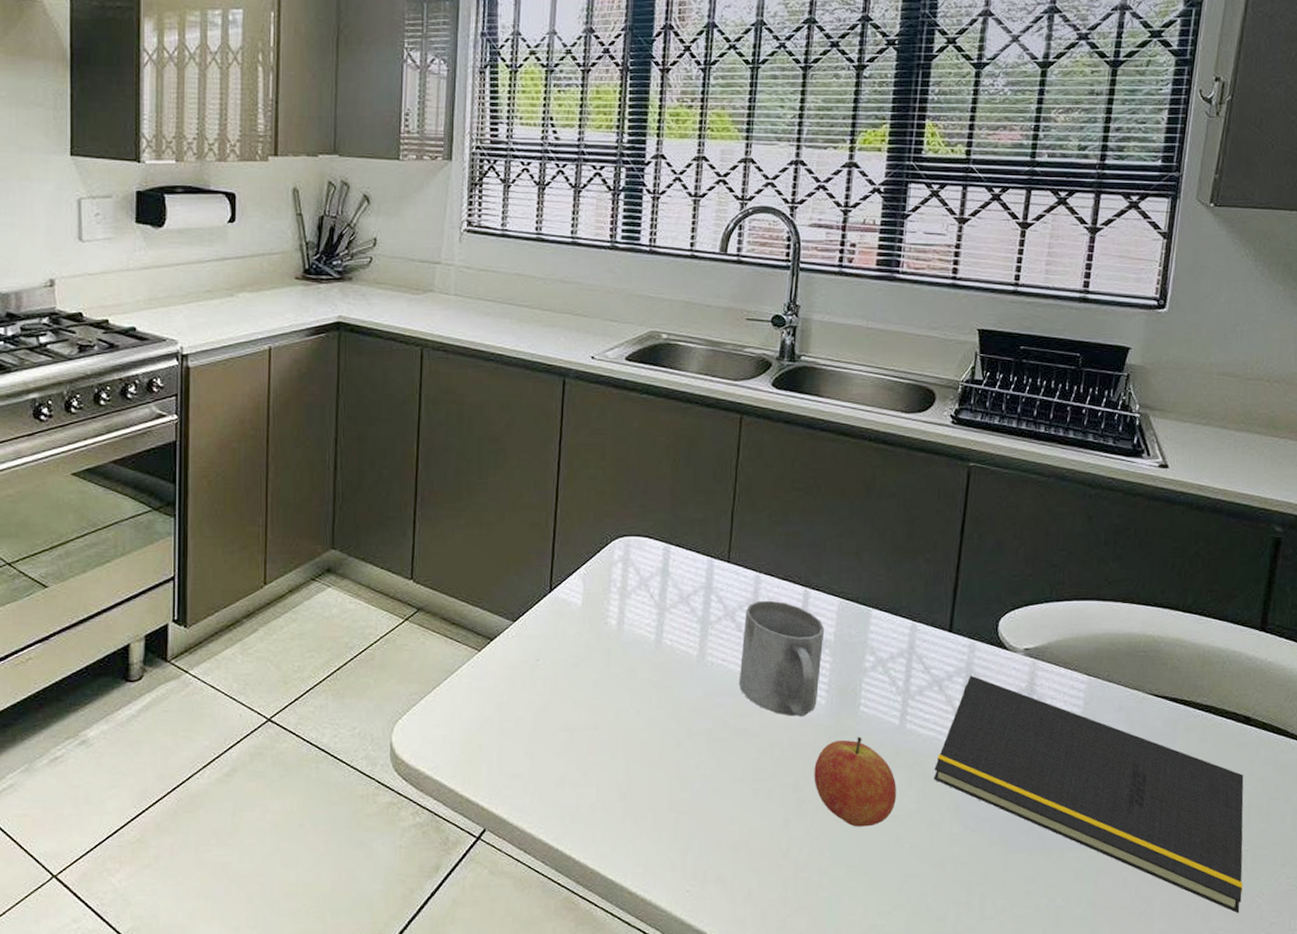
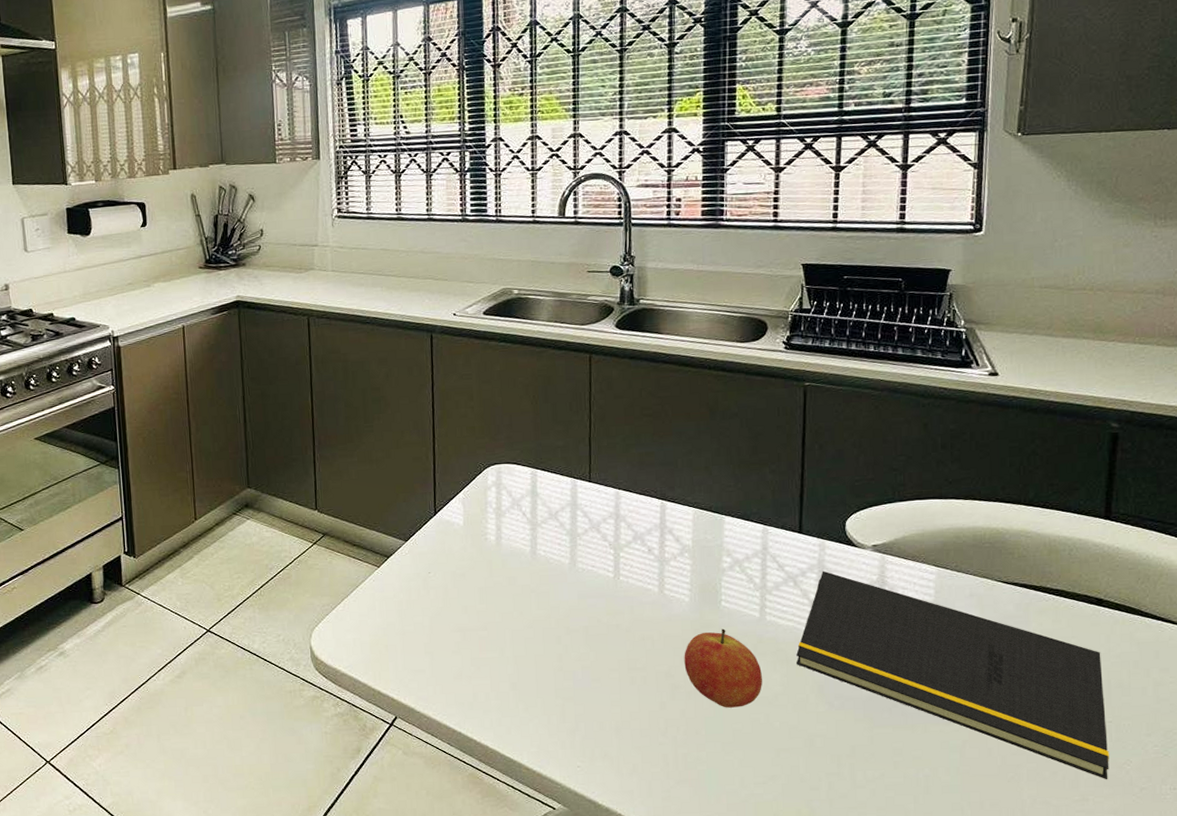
mug: present [738,600,824,716] -> none [608,513,683,613]

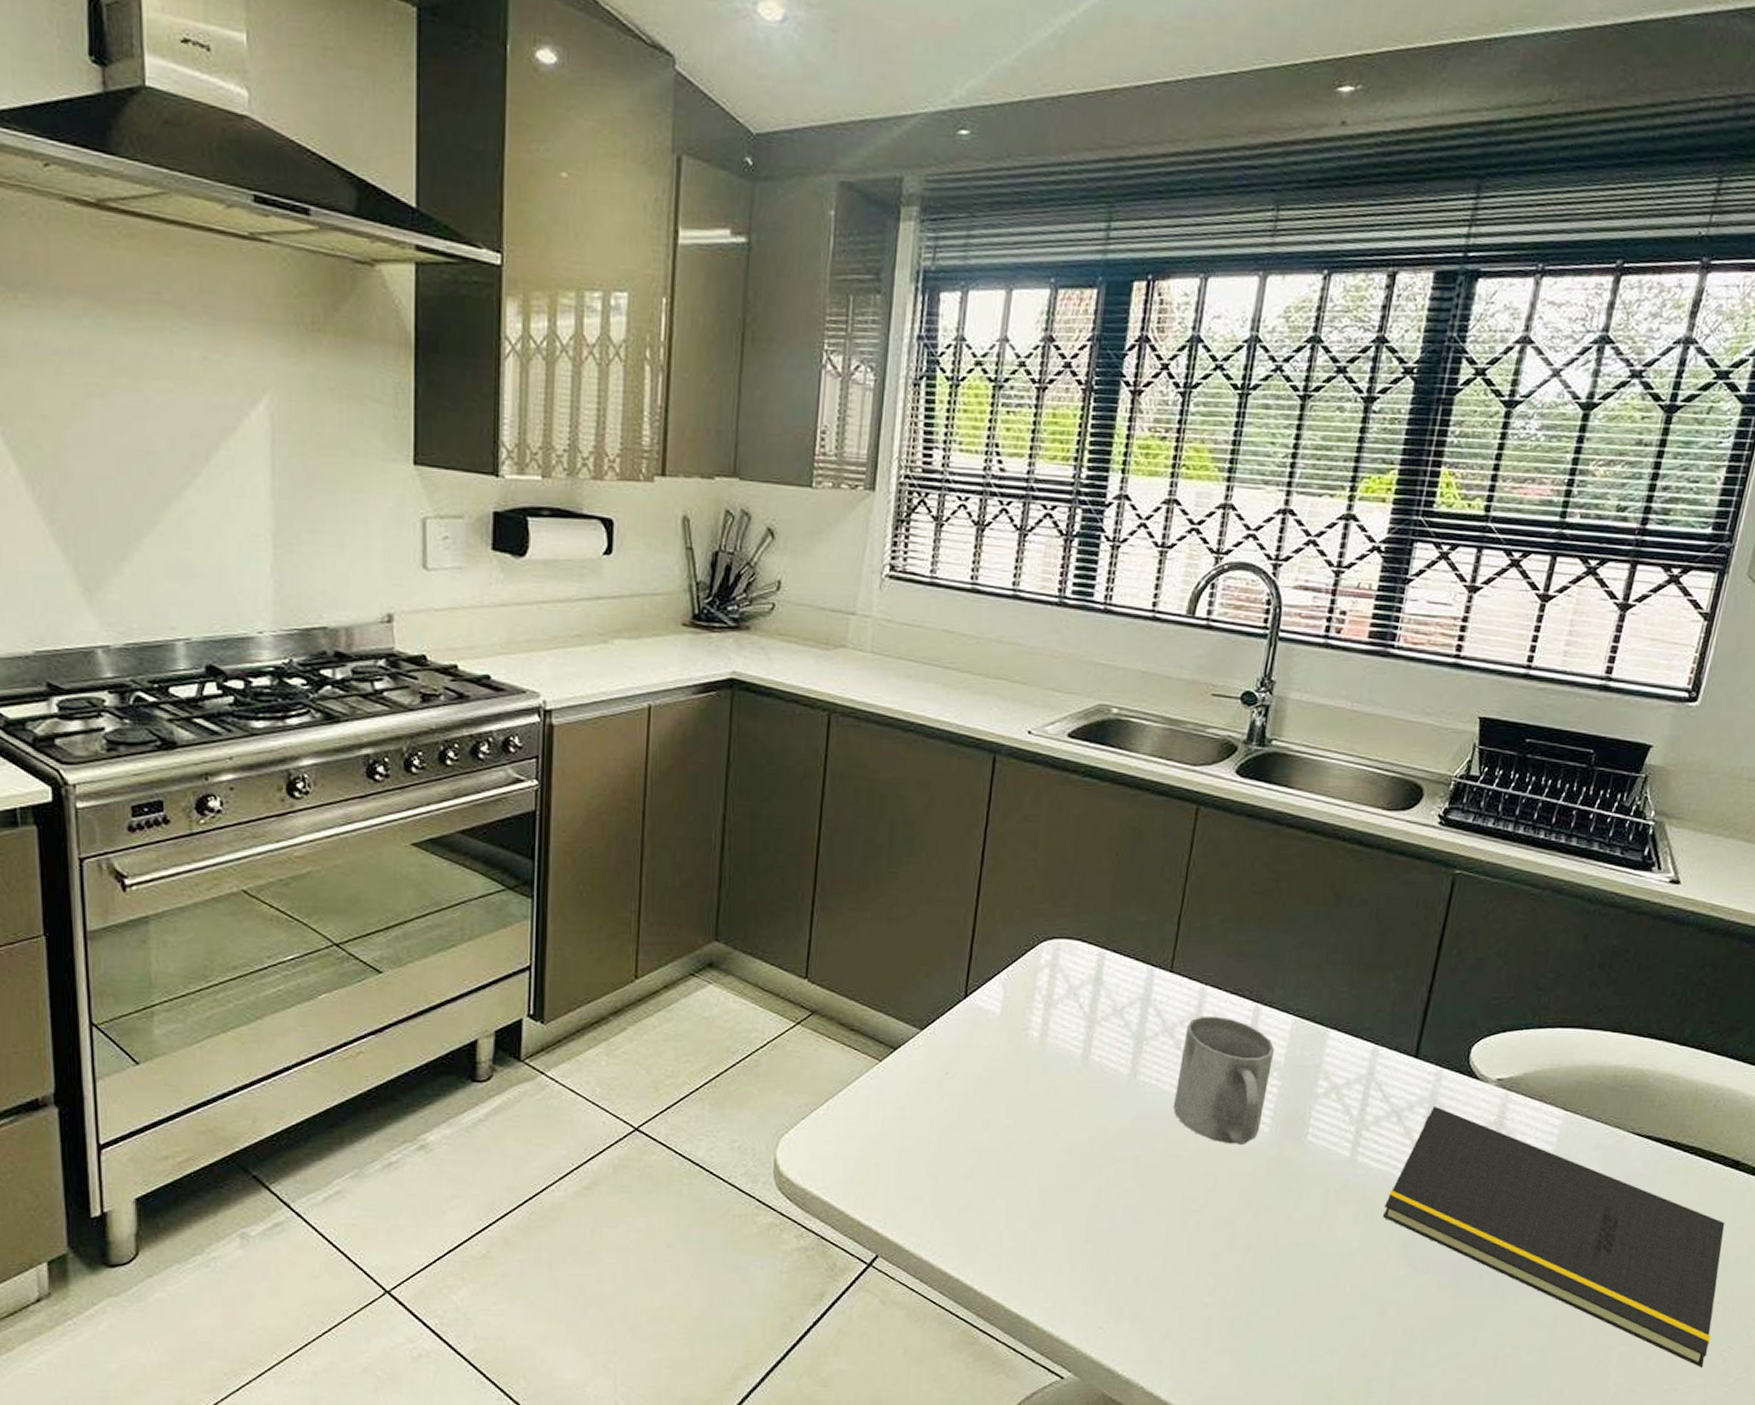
mug: none [608,513,683,613] -> present [1173,1015,1274,1144]
fruit: present [684,628,762,708] -> none [1249,1168,1341,1265]

